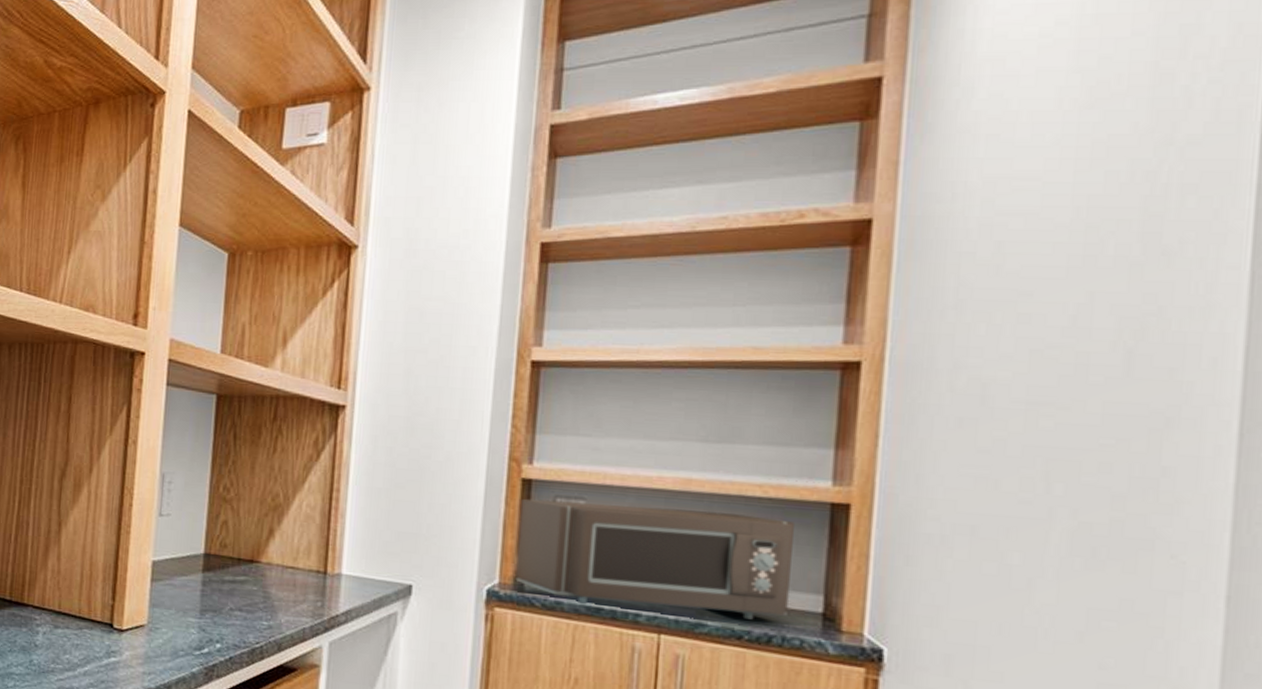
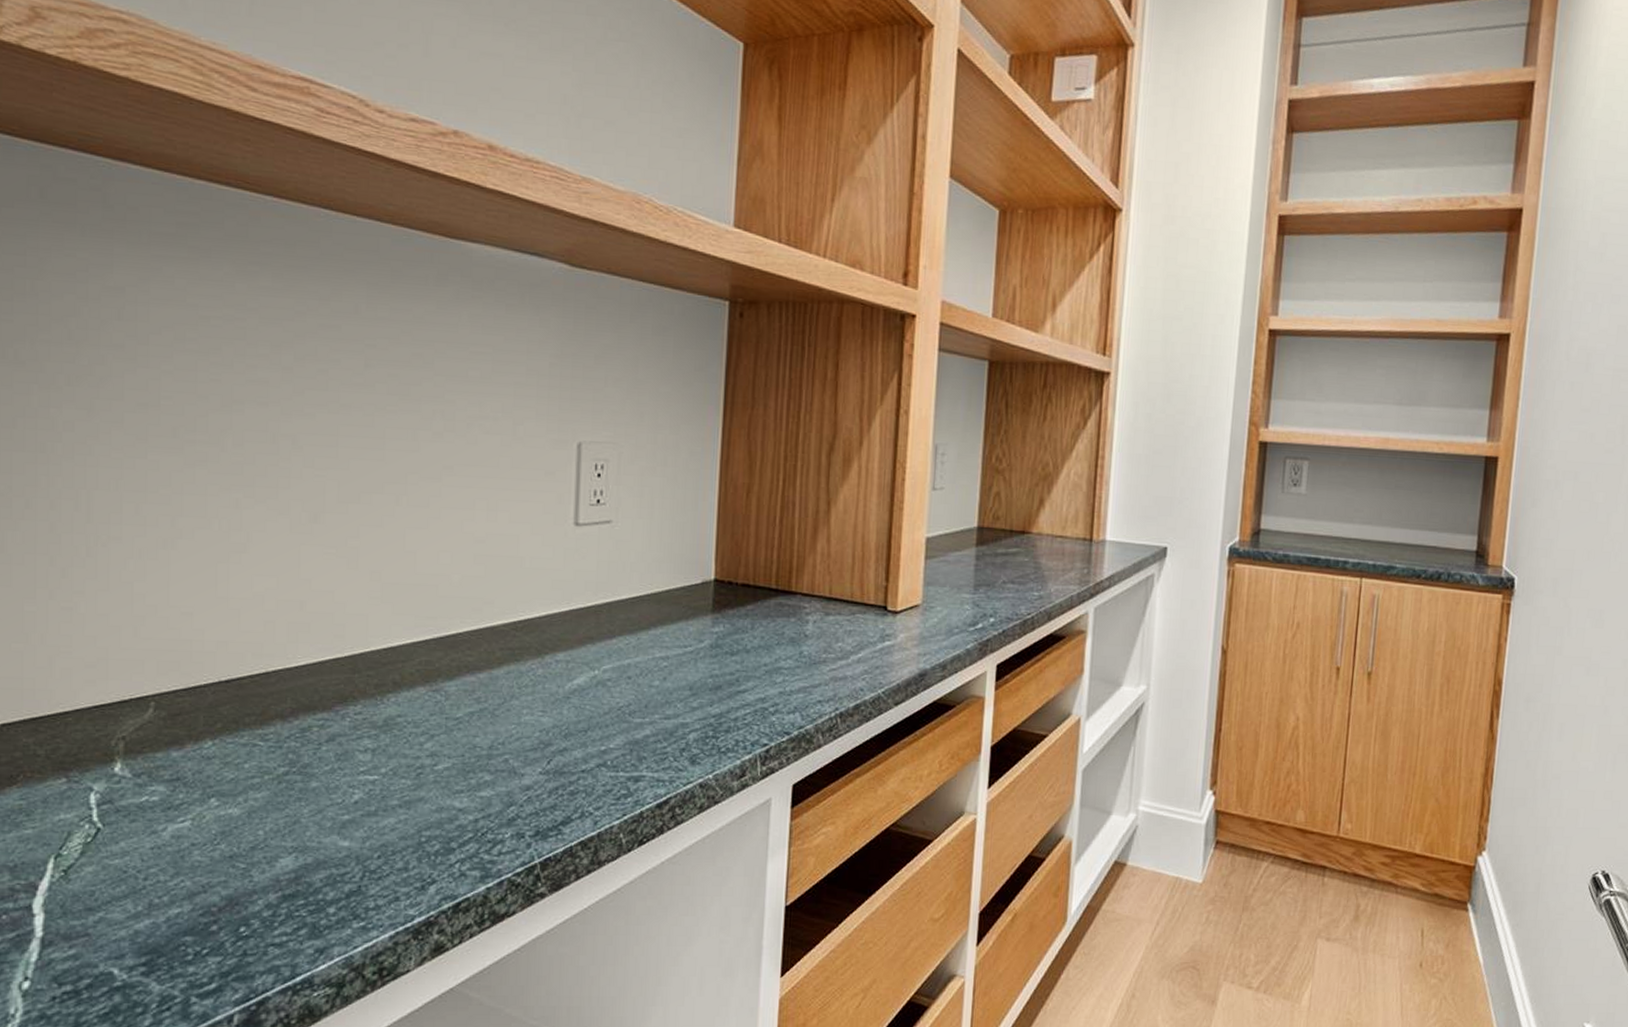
microwave: present [515,498,794,620] -> none [1252,460,1460,560]

